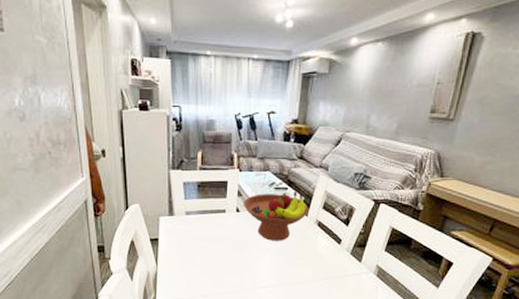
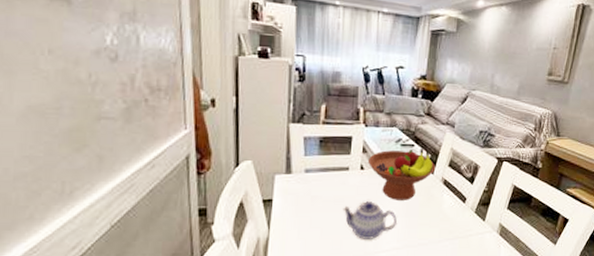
teapot: none [221,242,272,276] -> present [343,201,397,239]

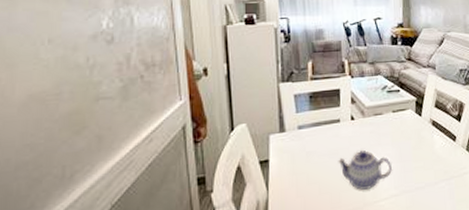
fruit bowl: present [369,147,436,200] -> none [358,92,423,147]

